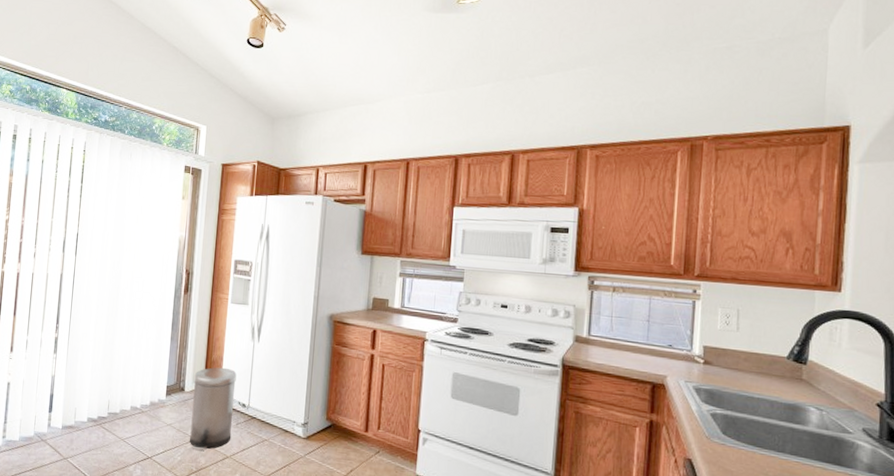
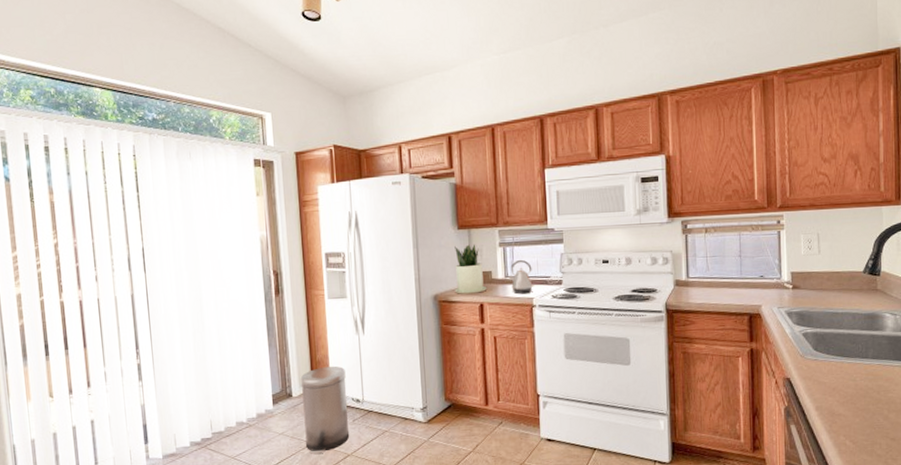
planter: none [350,270,382,320] -> present [455,244,487,295]
kettle: none [404,292,429,327] -> present [508,259,534,295]

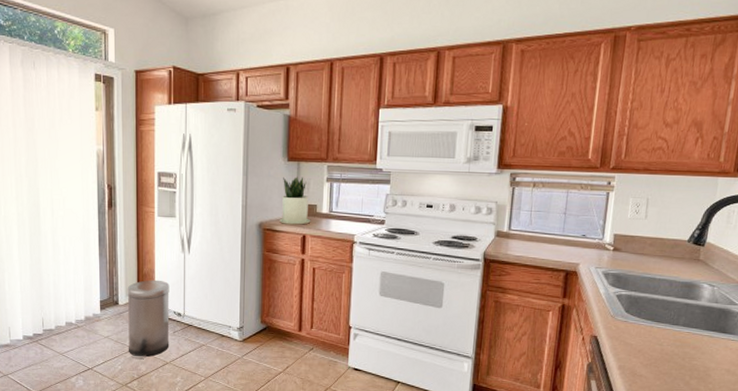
kettle: present [508,259,534,295] -> none [333,196,357,230]

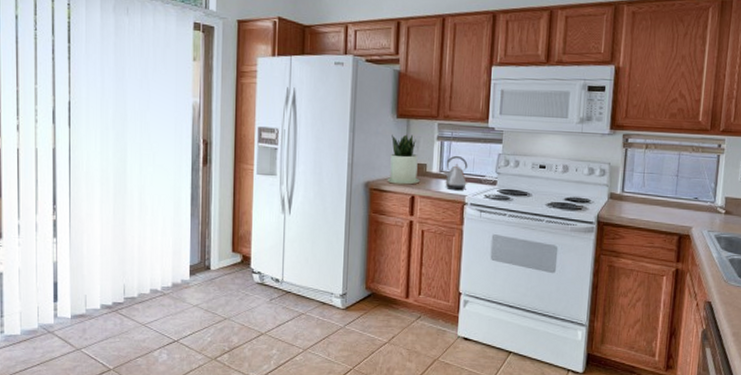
pedal bin: present [127,279,170,359] -> none [220,242,267,329]
kettle: none [333,196,357,230] -> present [443,155,468,191]

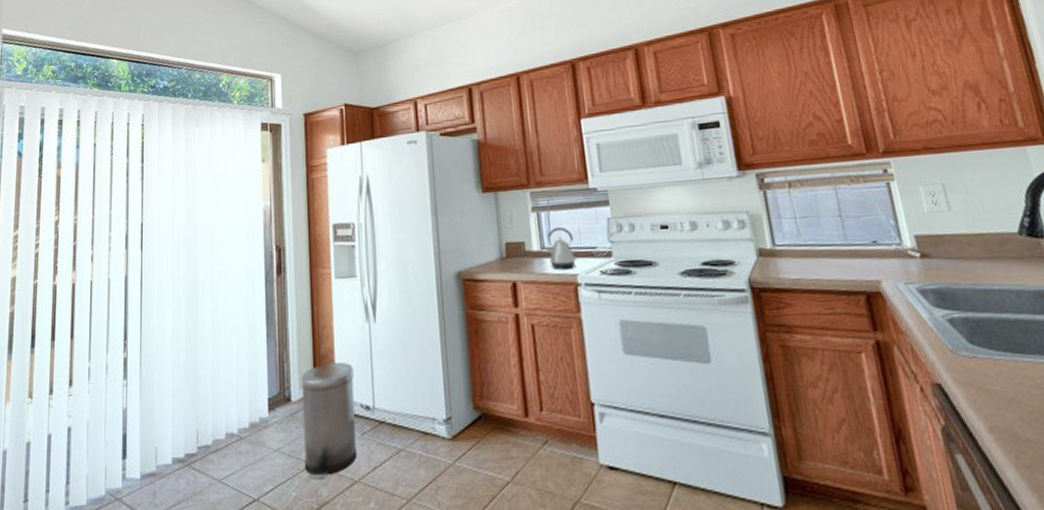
pedal bin: none [220,242,267,329] -> present [301,362,358,478]
planter: present [387,134,421,186] -> none [479,209,520,272]

